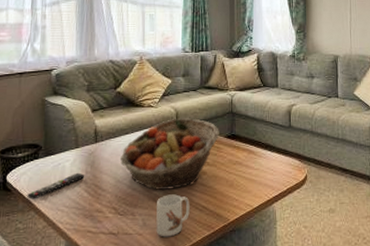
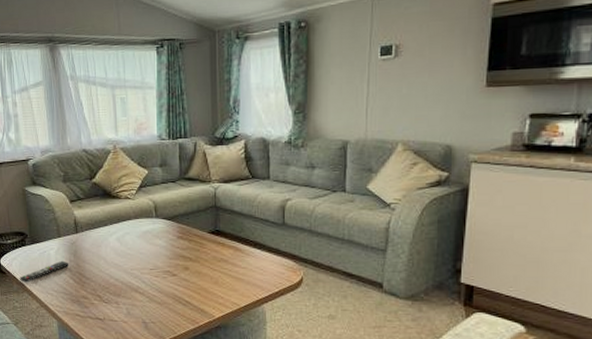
fruit basket: present [120,118,219,190] -> none [101,212,202,282]
mug: present [156,194,190,237] -> none [140,287,173,327]

